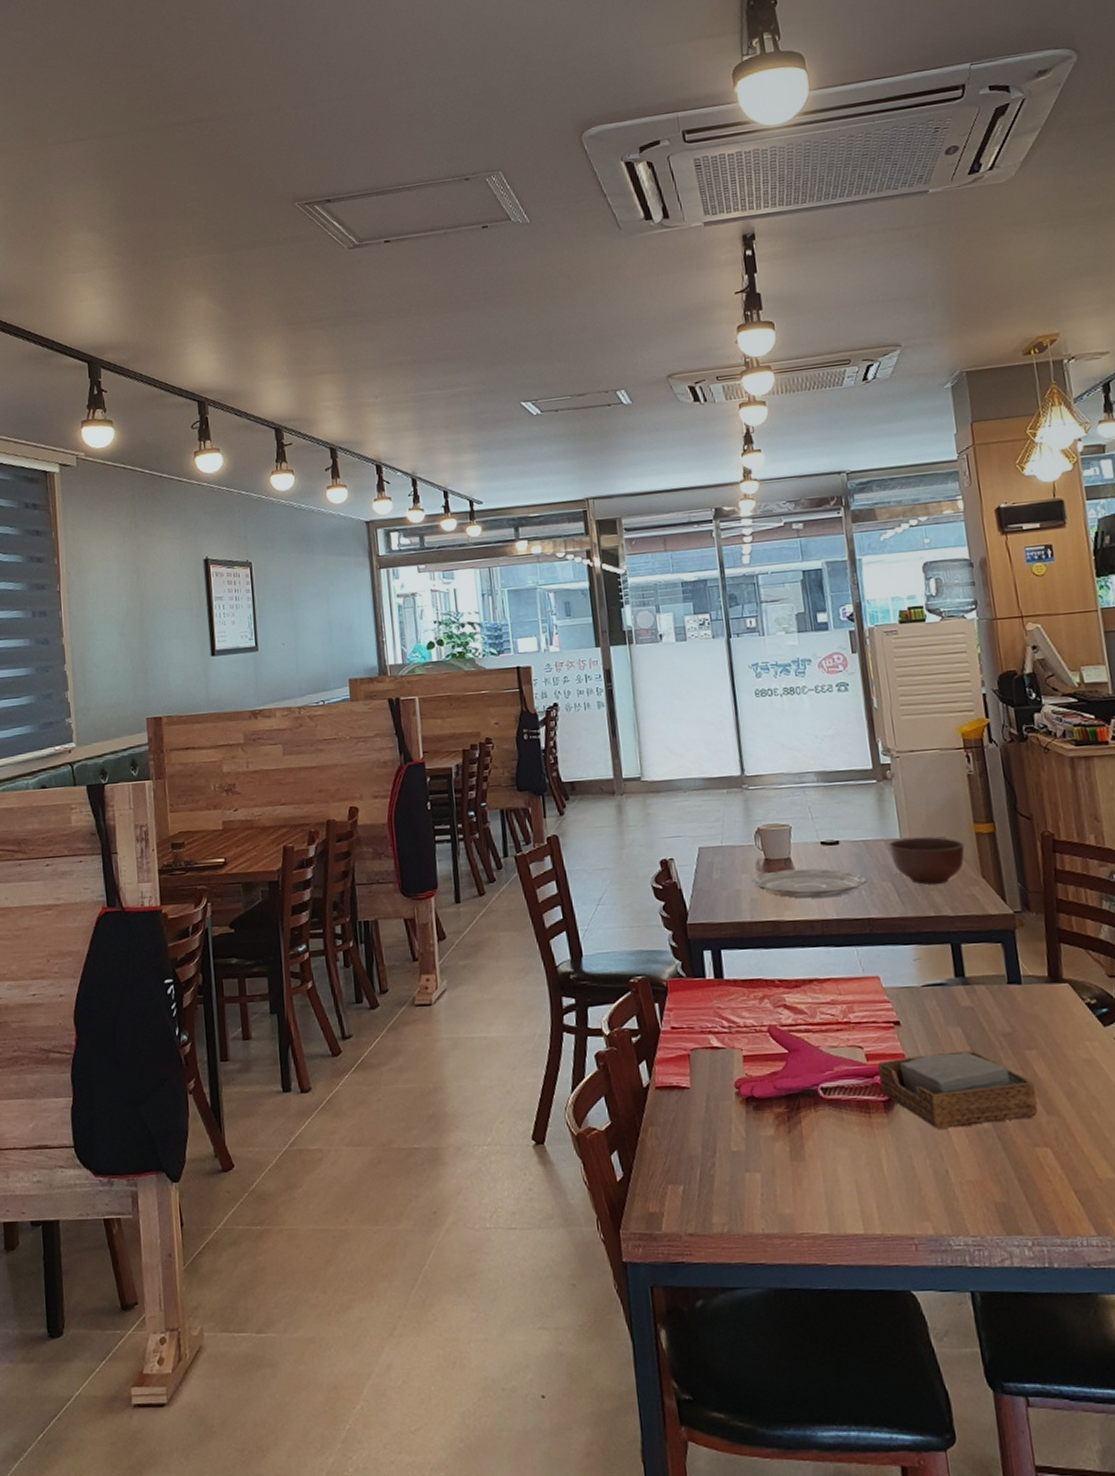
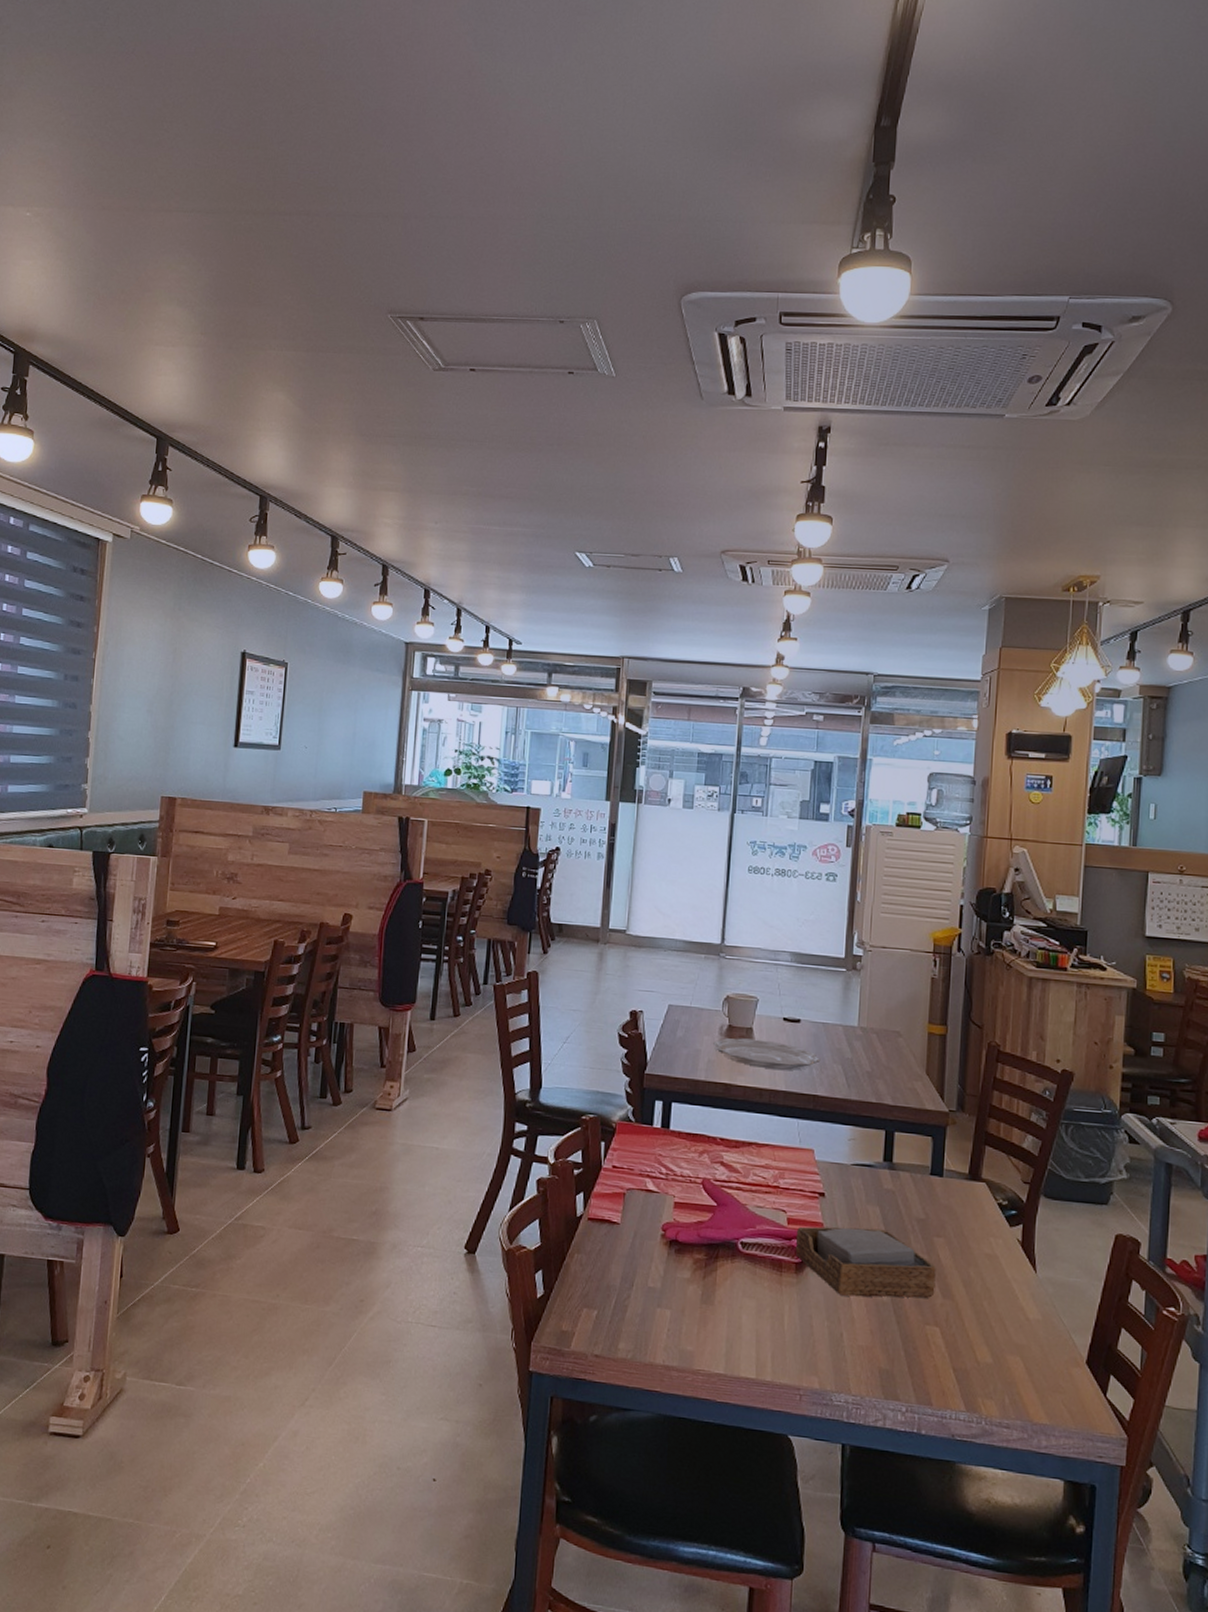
bowl: present [889,837,965,885] -> none [846,1026,916,1074]

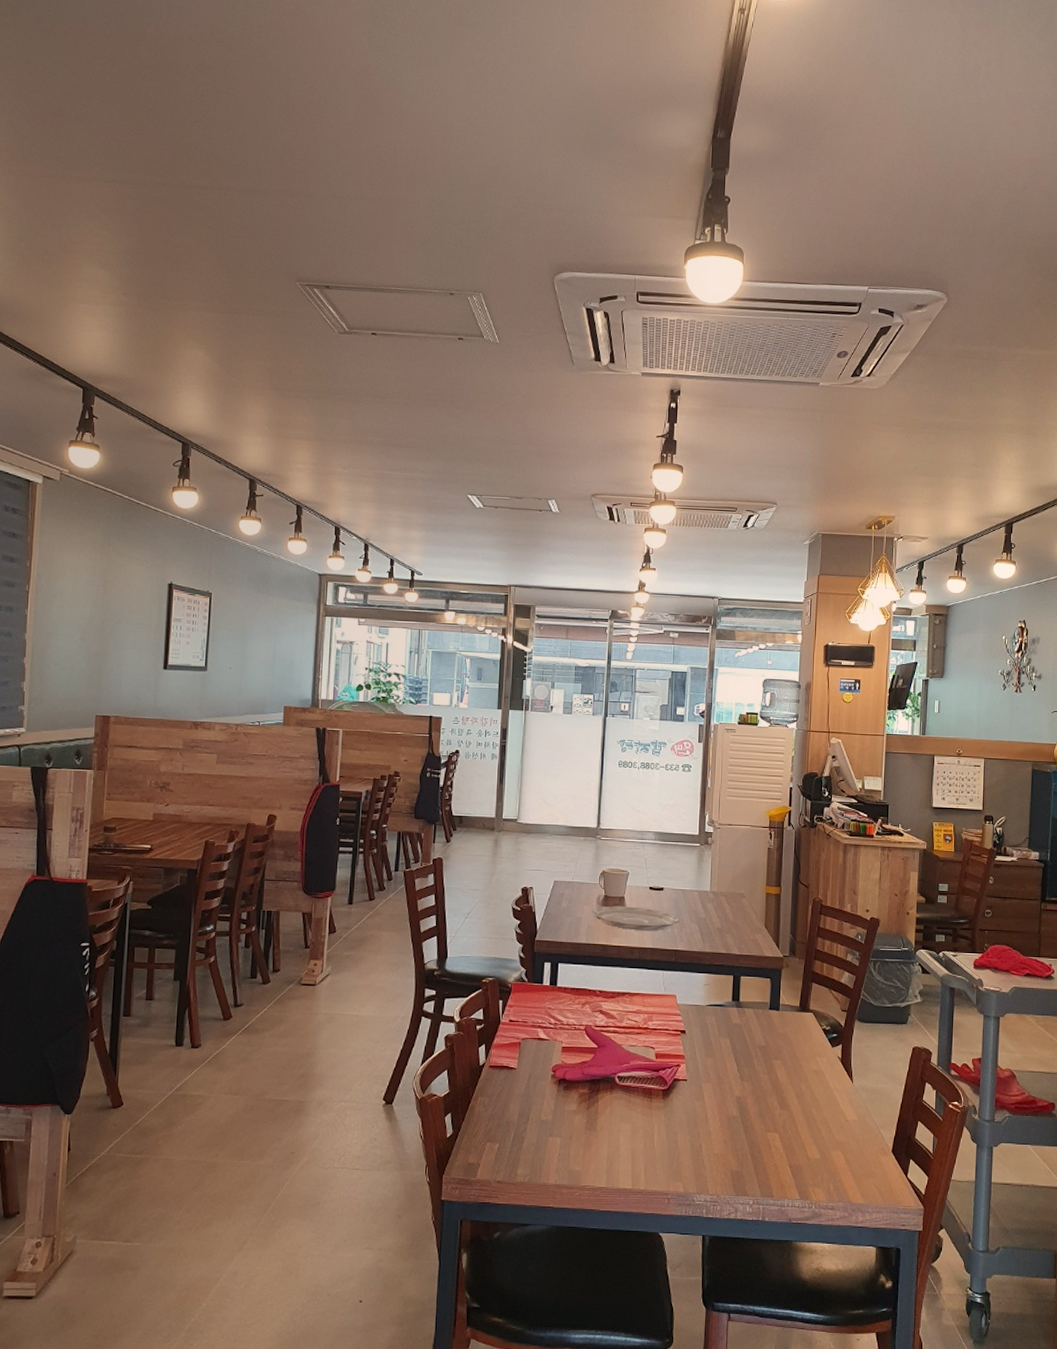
napkin holder: present [795,1226,936,1298] -> none [662,1057,775,1114]

